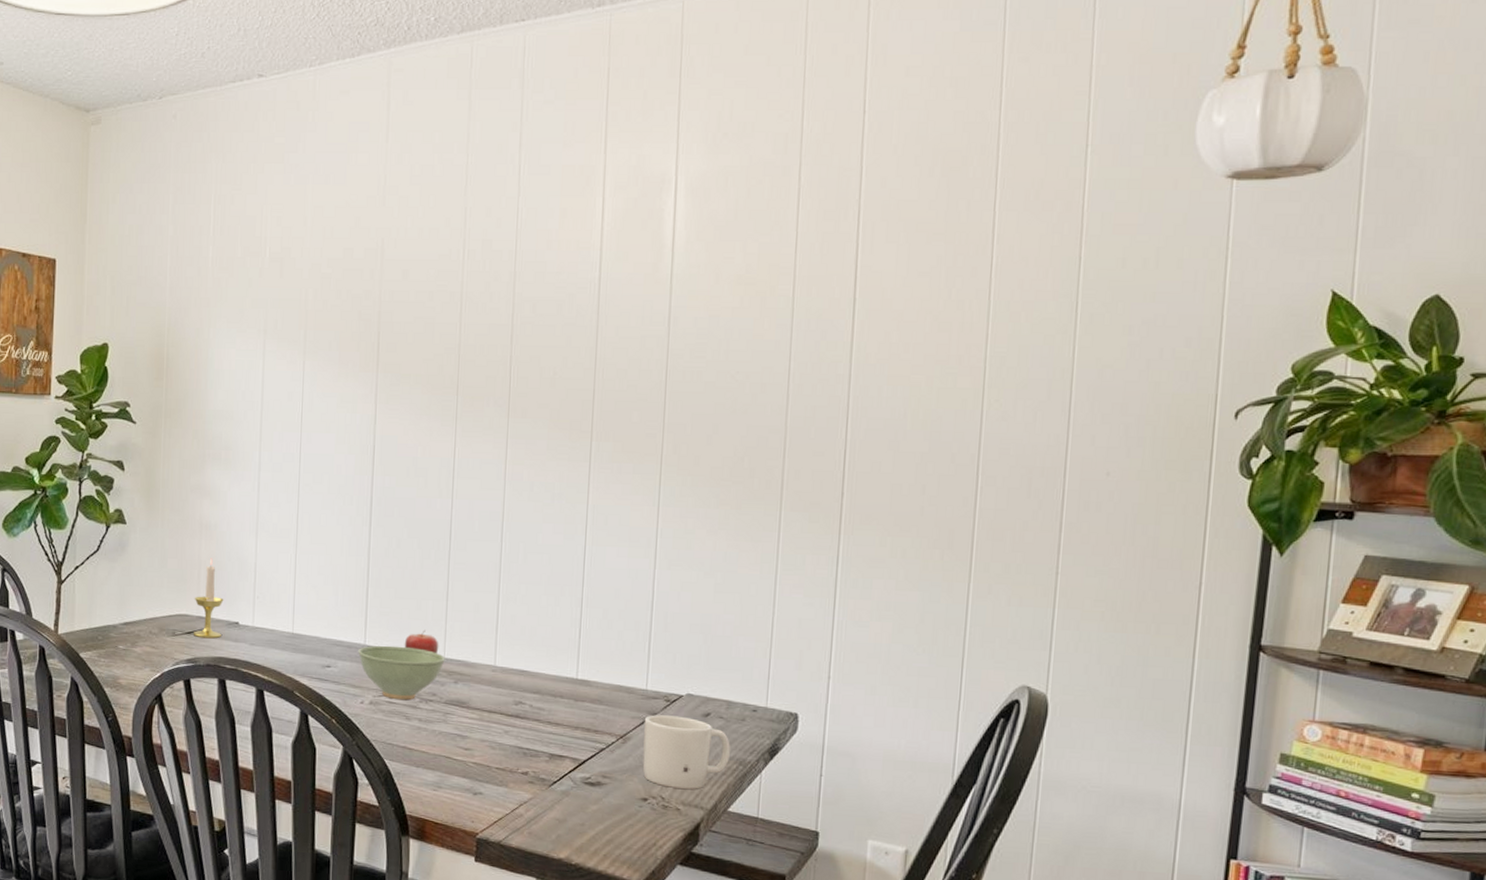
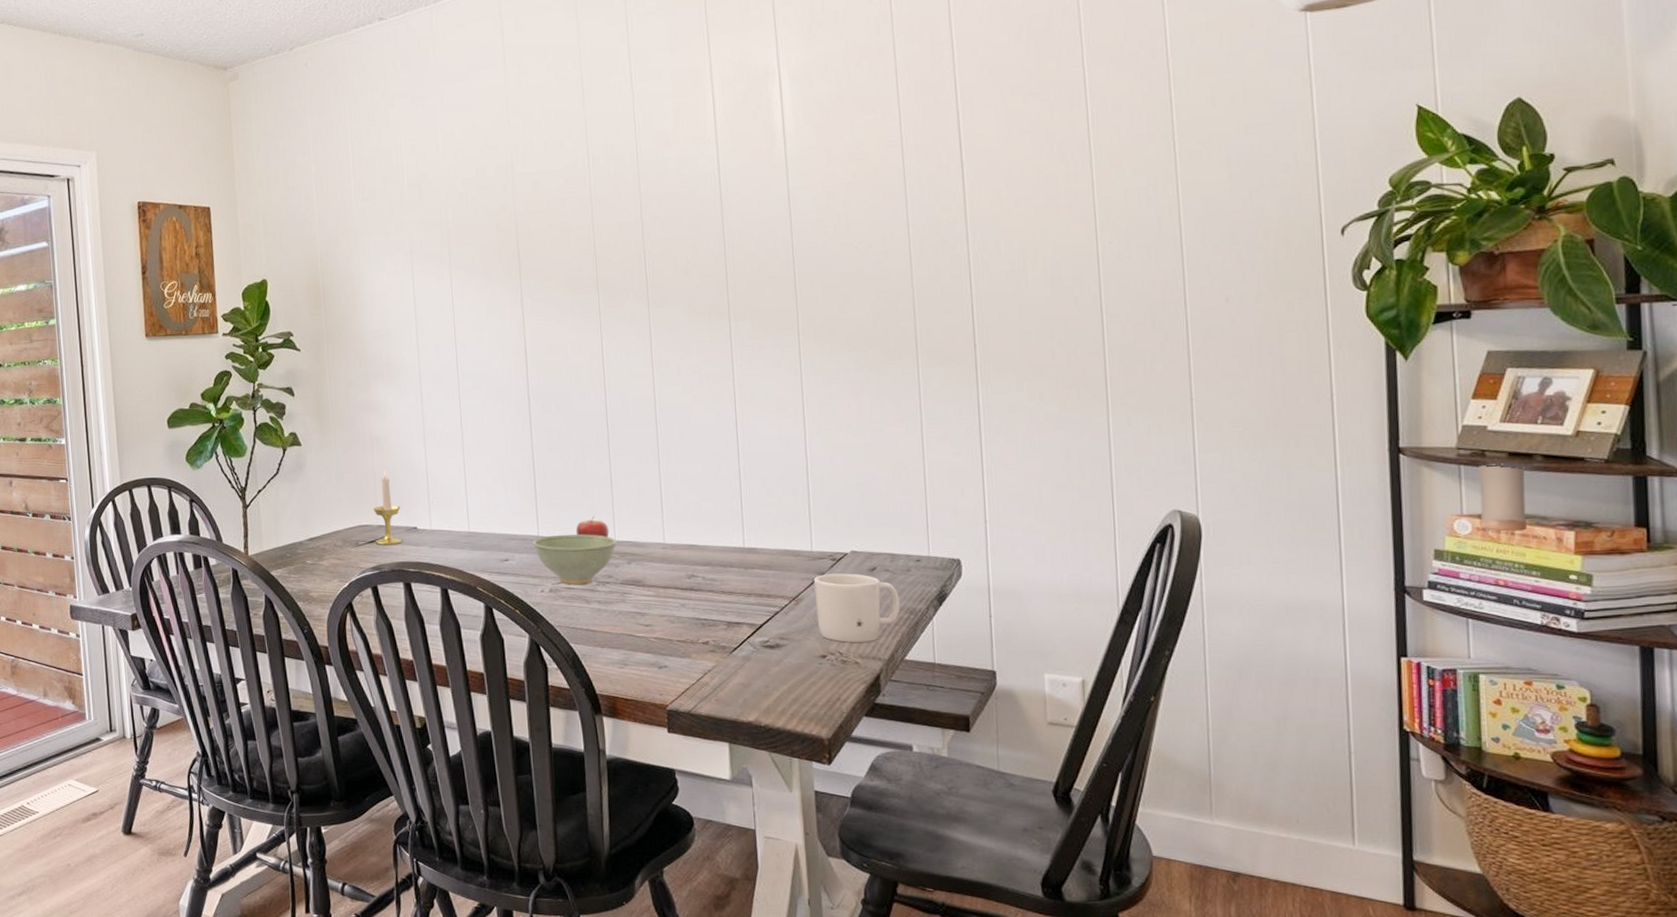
candle: none [1330,671,1384,744] -> present [1477,463,1527,532]

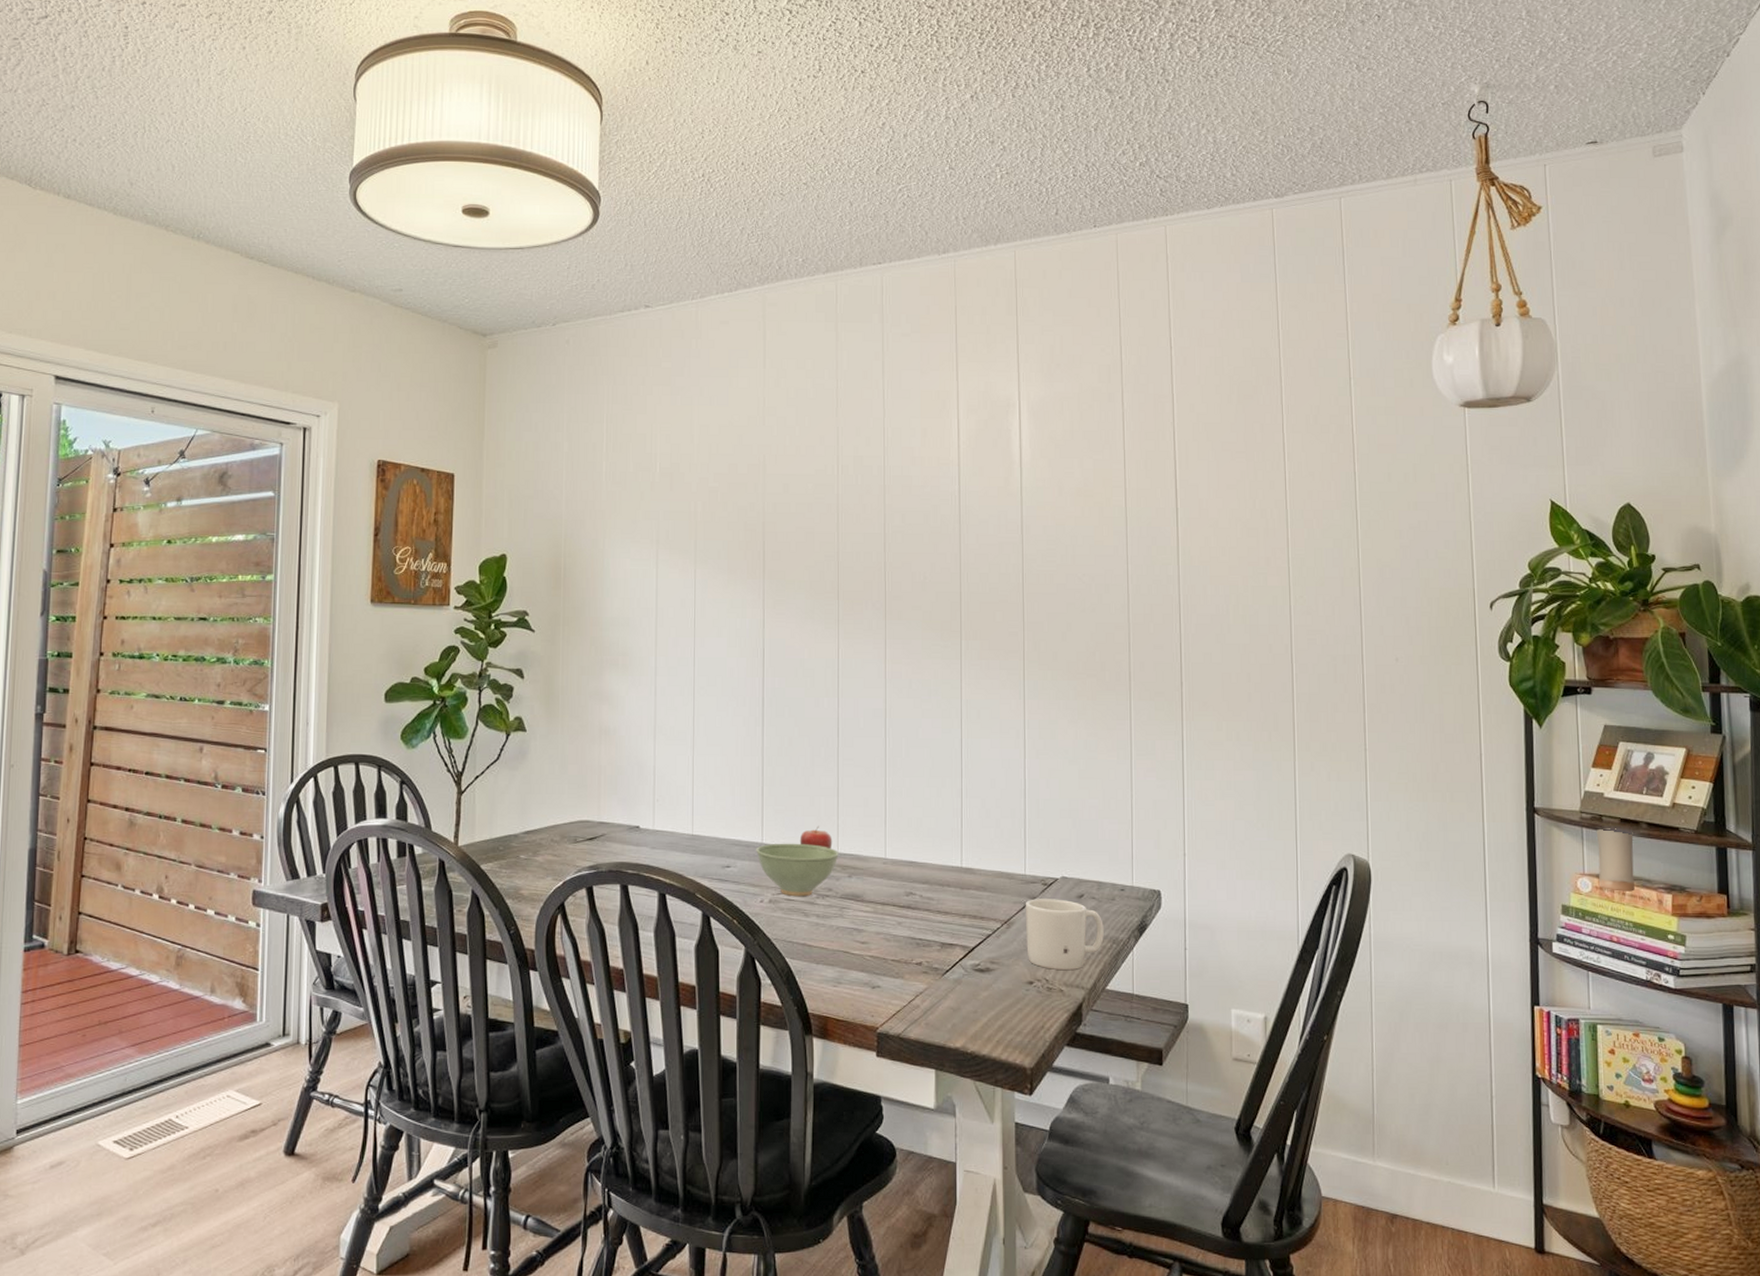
candlestick: present [372,469,402,546] -> none [594,763,624,844]

